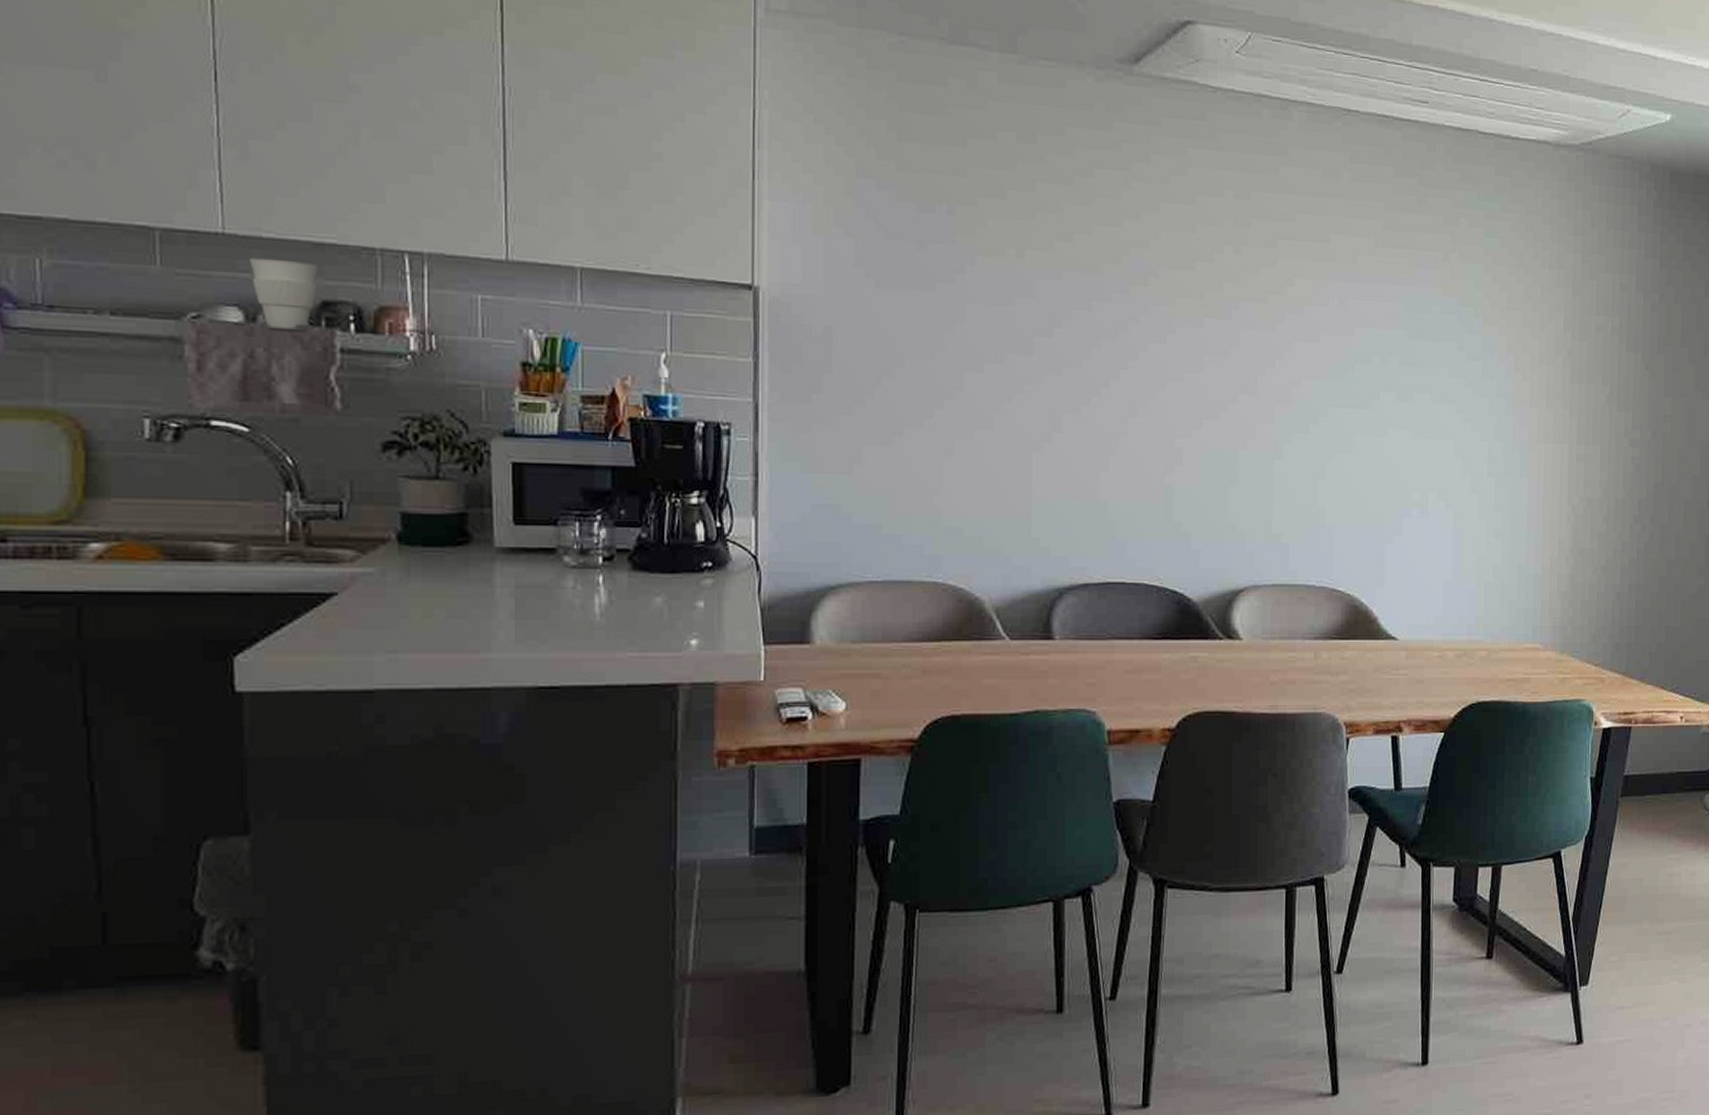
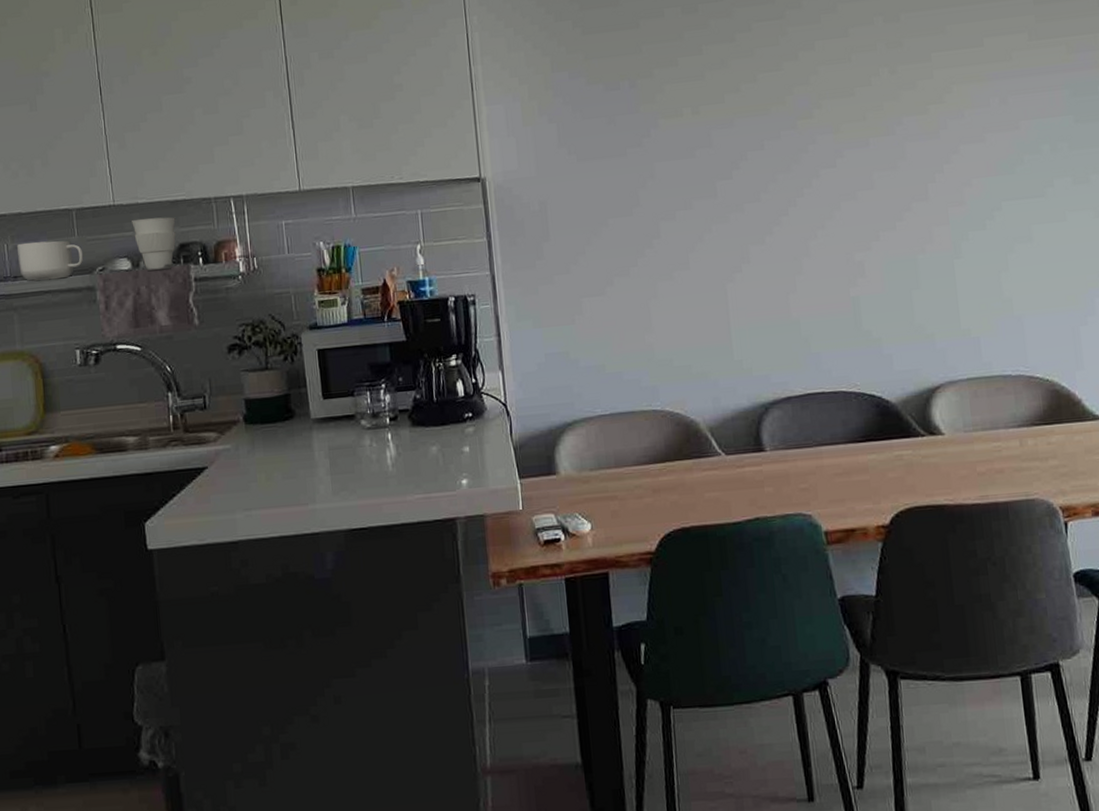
cup: none [56,261,168,321] -> present [16,240,84,282]

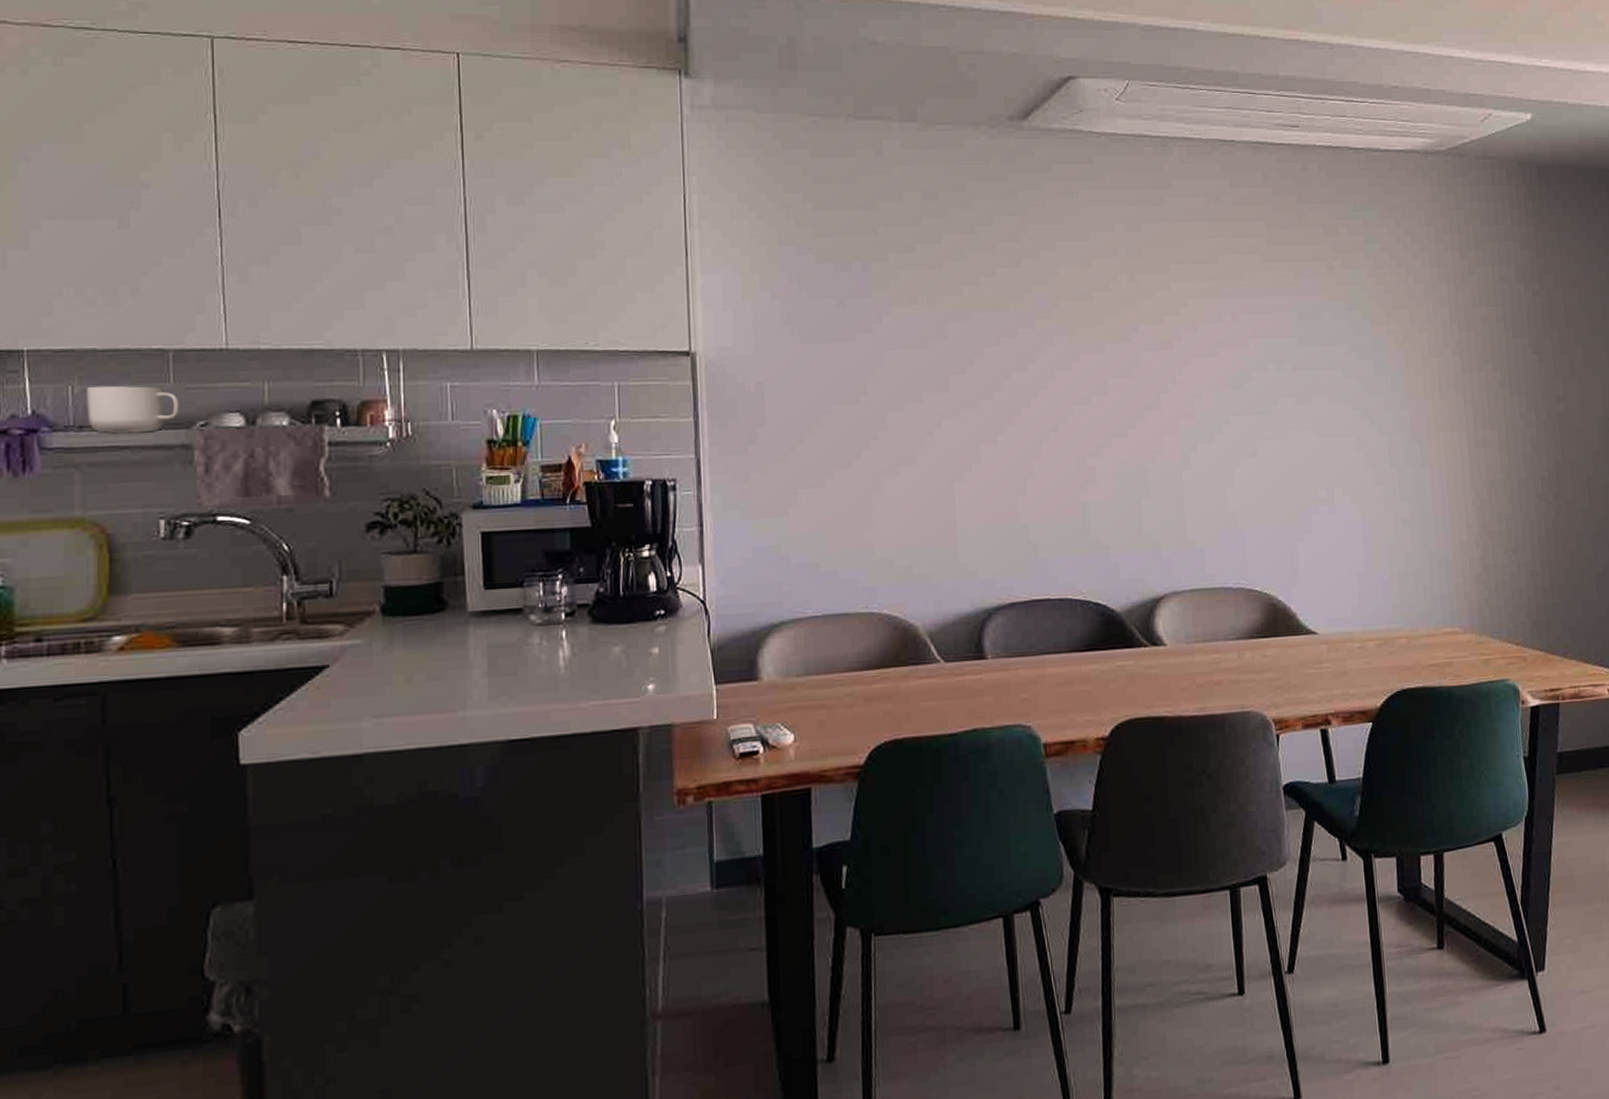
cup: present [130,217,176,272] -> none [248,367,309,432]

